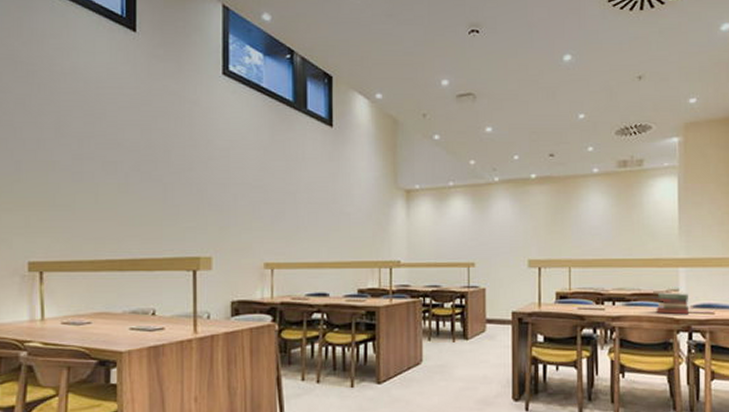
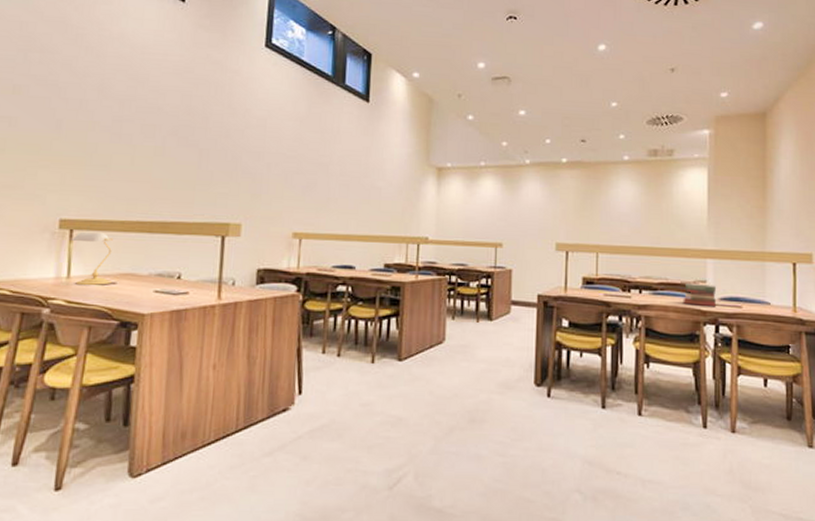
desk lamp: none [43,273,88,326] -> present [72,231,113,285]

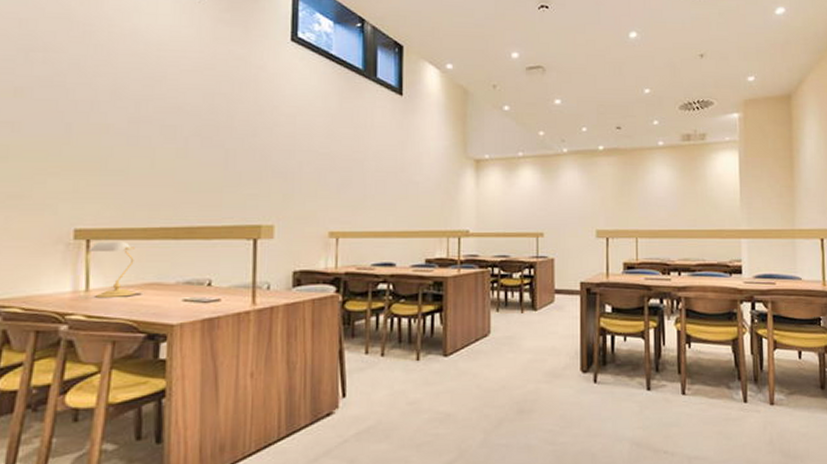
books: present [683,282,717,307] -> none [720,262,752,285]

